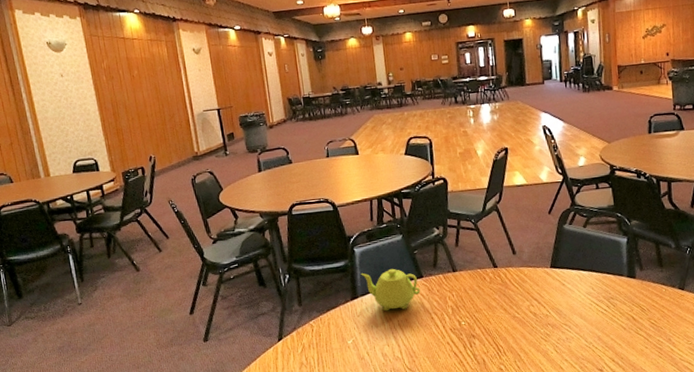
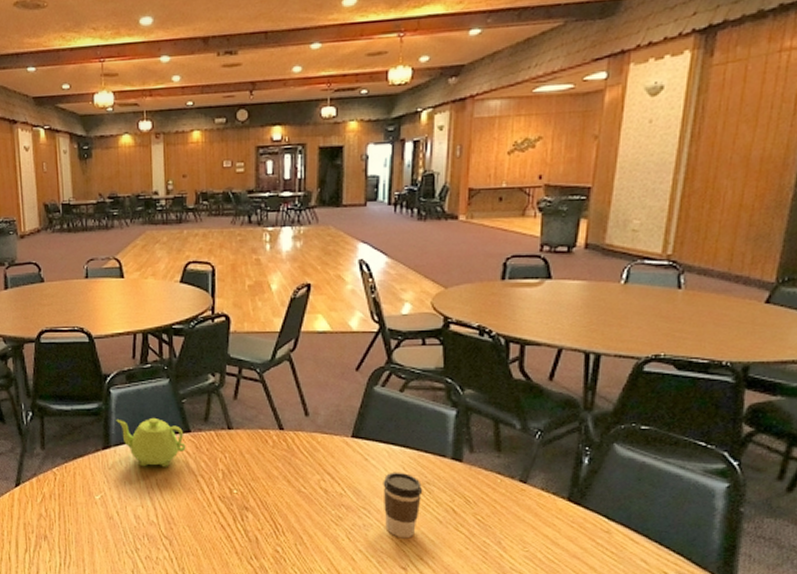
coffee cup: none [578,292,609,346] -> present [383,472,423,539]

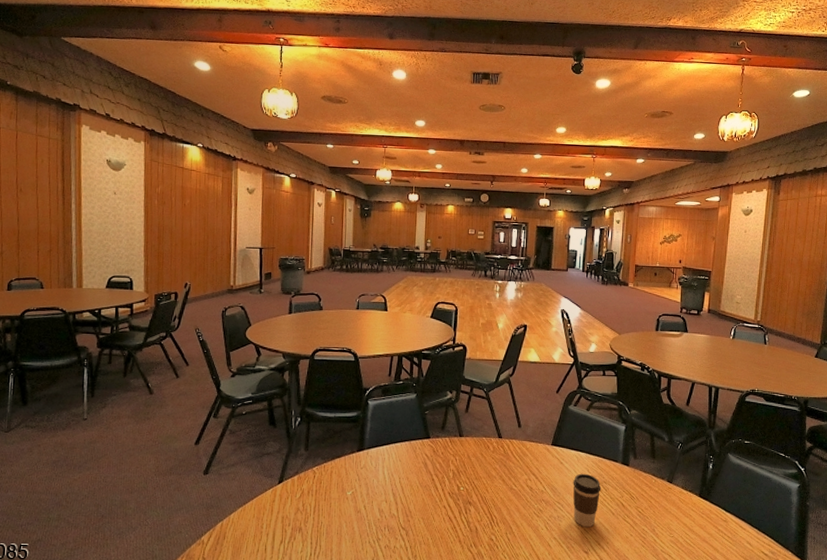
teapot: present [116,417,186,467] -> none [371,425,426,468]

